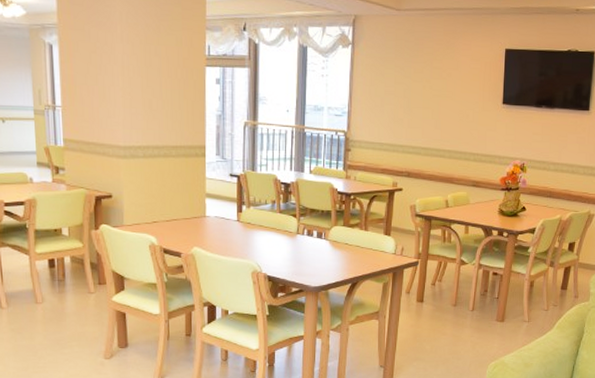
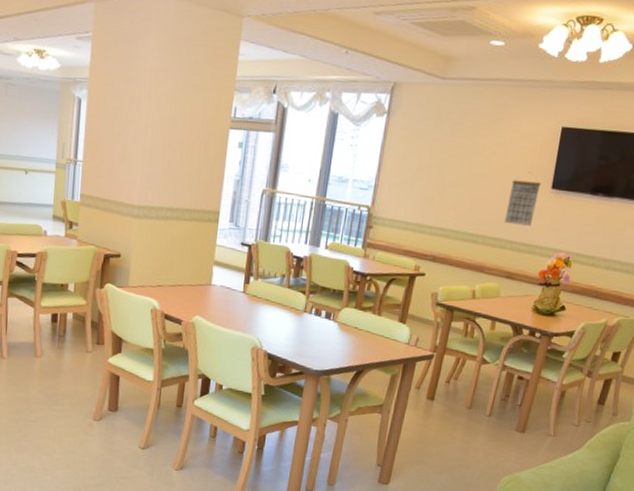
calendar: none [466,90,494,139] -> present [504,172,542,226]

